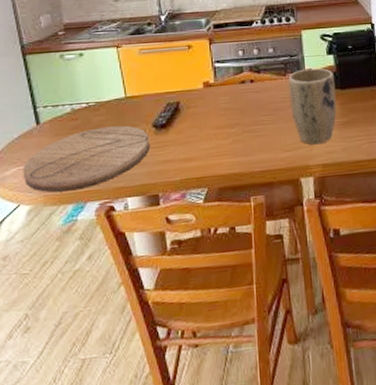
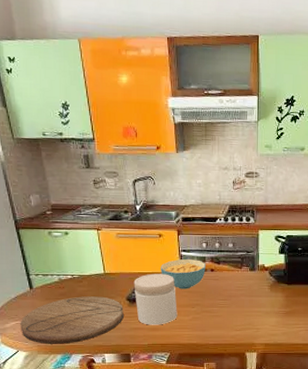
jar: none [160,90,214,156] -> present [134,273,178,325]
cereal bowl: none [191,70,244,108] -> present [161,259,205,289]
plant pot: present [288,68,337,145] -> none [243,264,283,328]

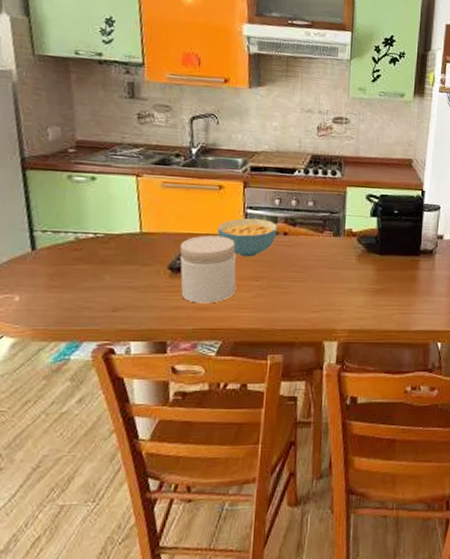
cutting board: present [20,296,124,344] -> none [10,262,163,327]

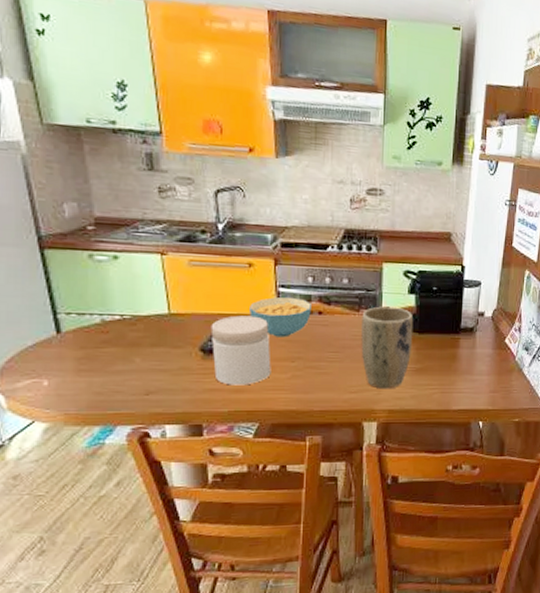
plant pot: none [323,228,375,309] -> present [361,306,414,389]

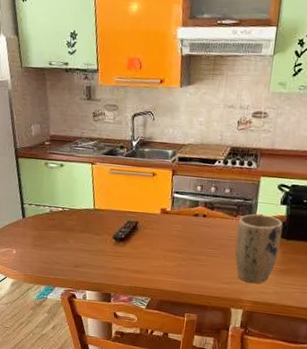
jar: present [210,315,271,386] -> none [121,213,164,268]
cereal bowl: present [249,297,311,338] -> none [150,201,198,234]

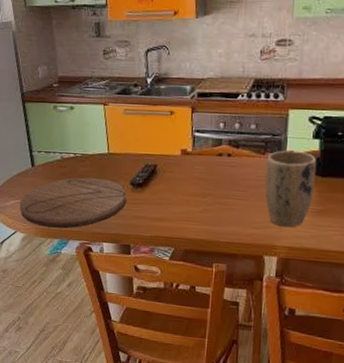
cutting board: none [10,230,109,276] -> present [20,177,126,228]

